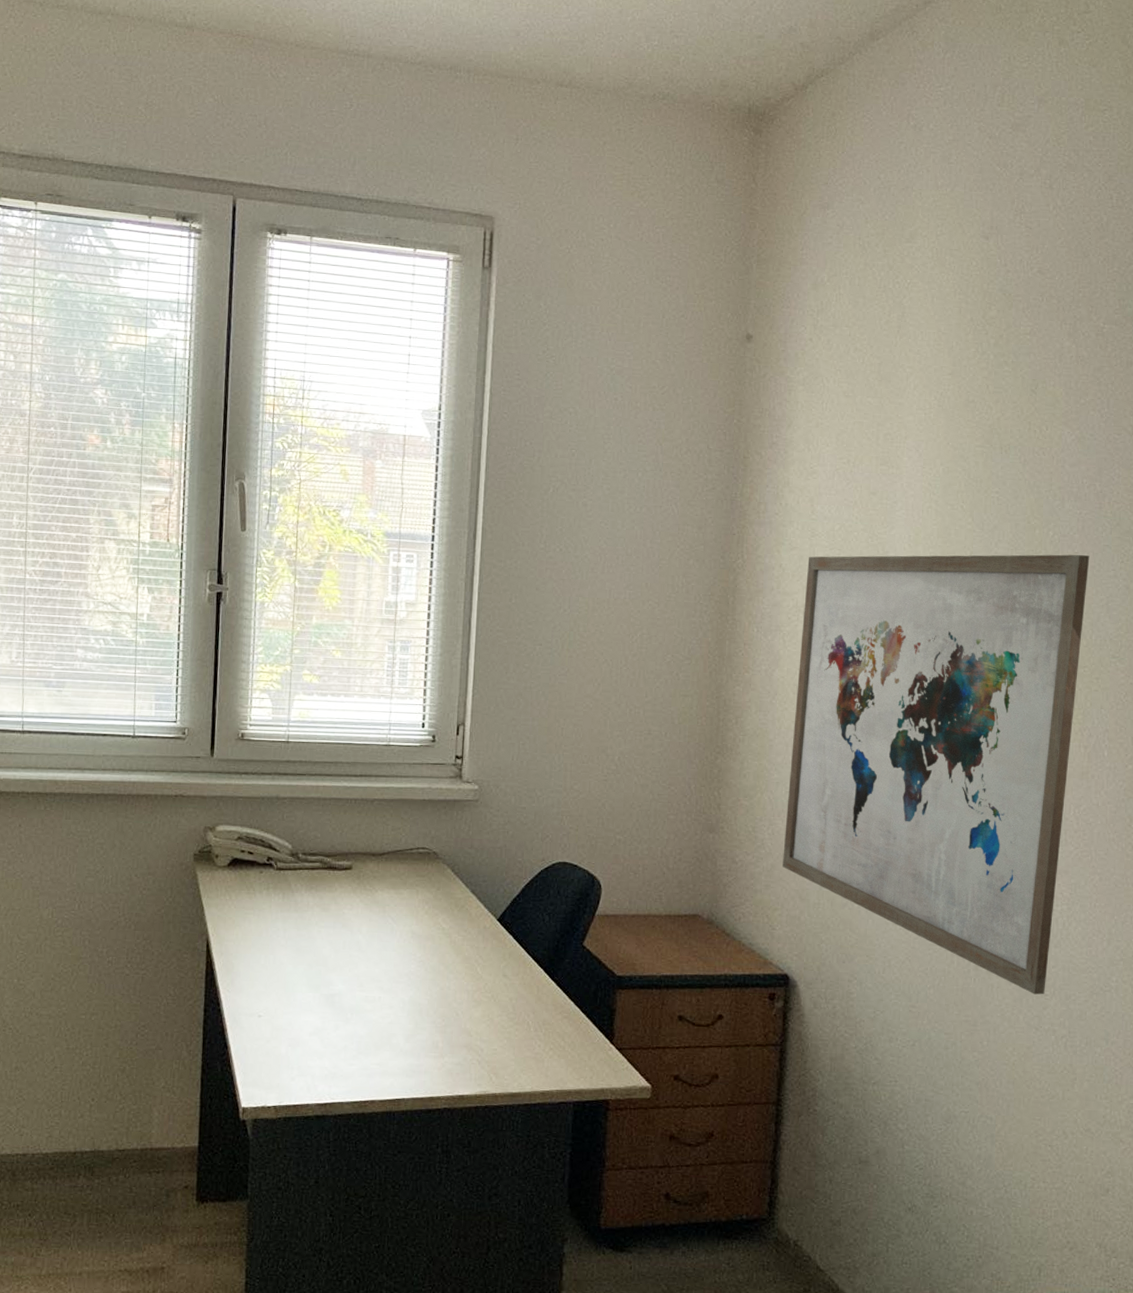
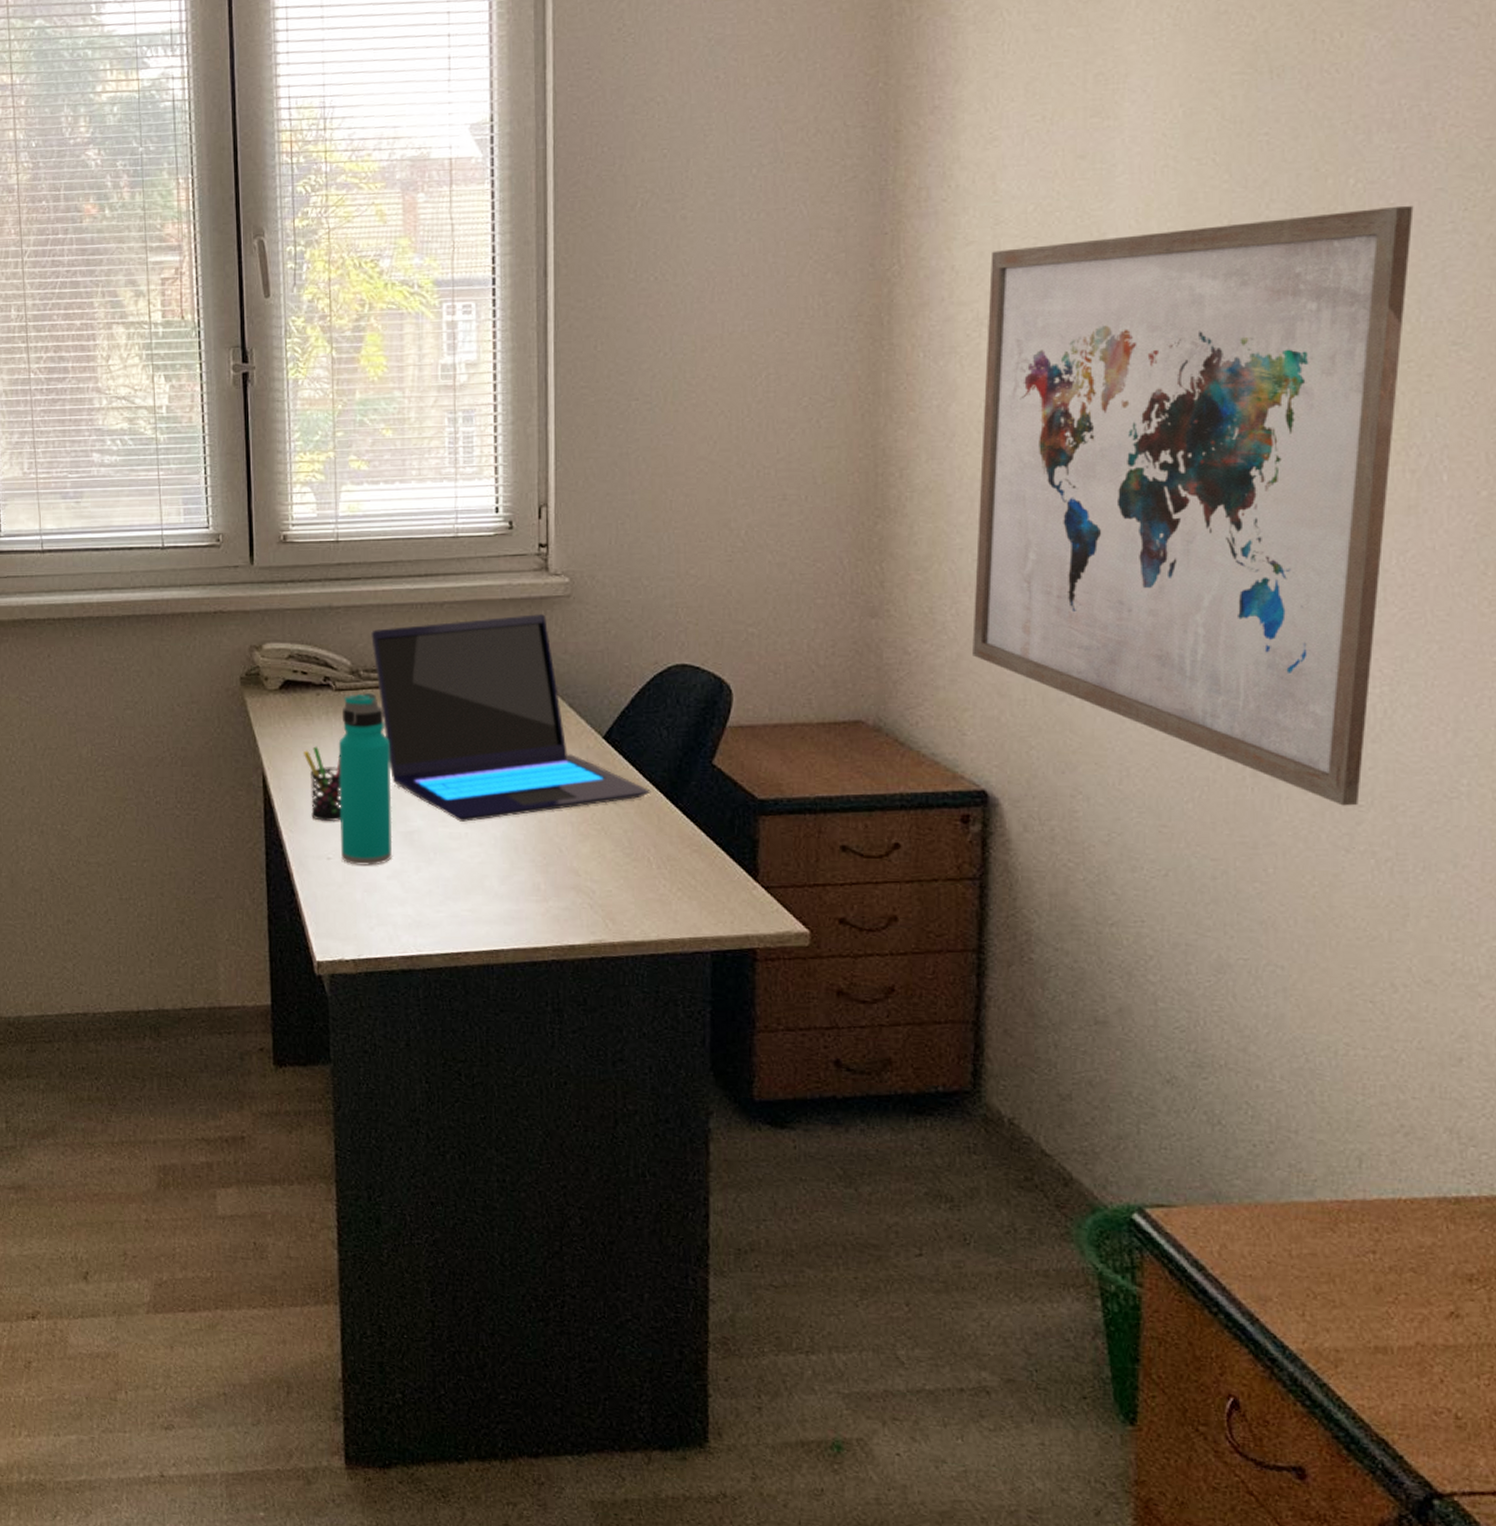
pen holder: none [244,917,276,984] -> present [303,746,342,822]
water bottle: none [271,872,320,1023] -> present [338,692,393,866]
laptop: none [310,814,533,987] -> present [371,614,651,822]

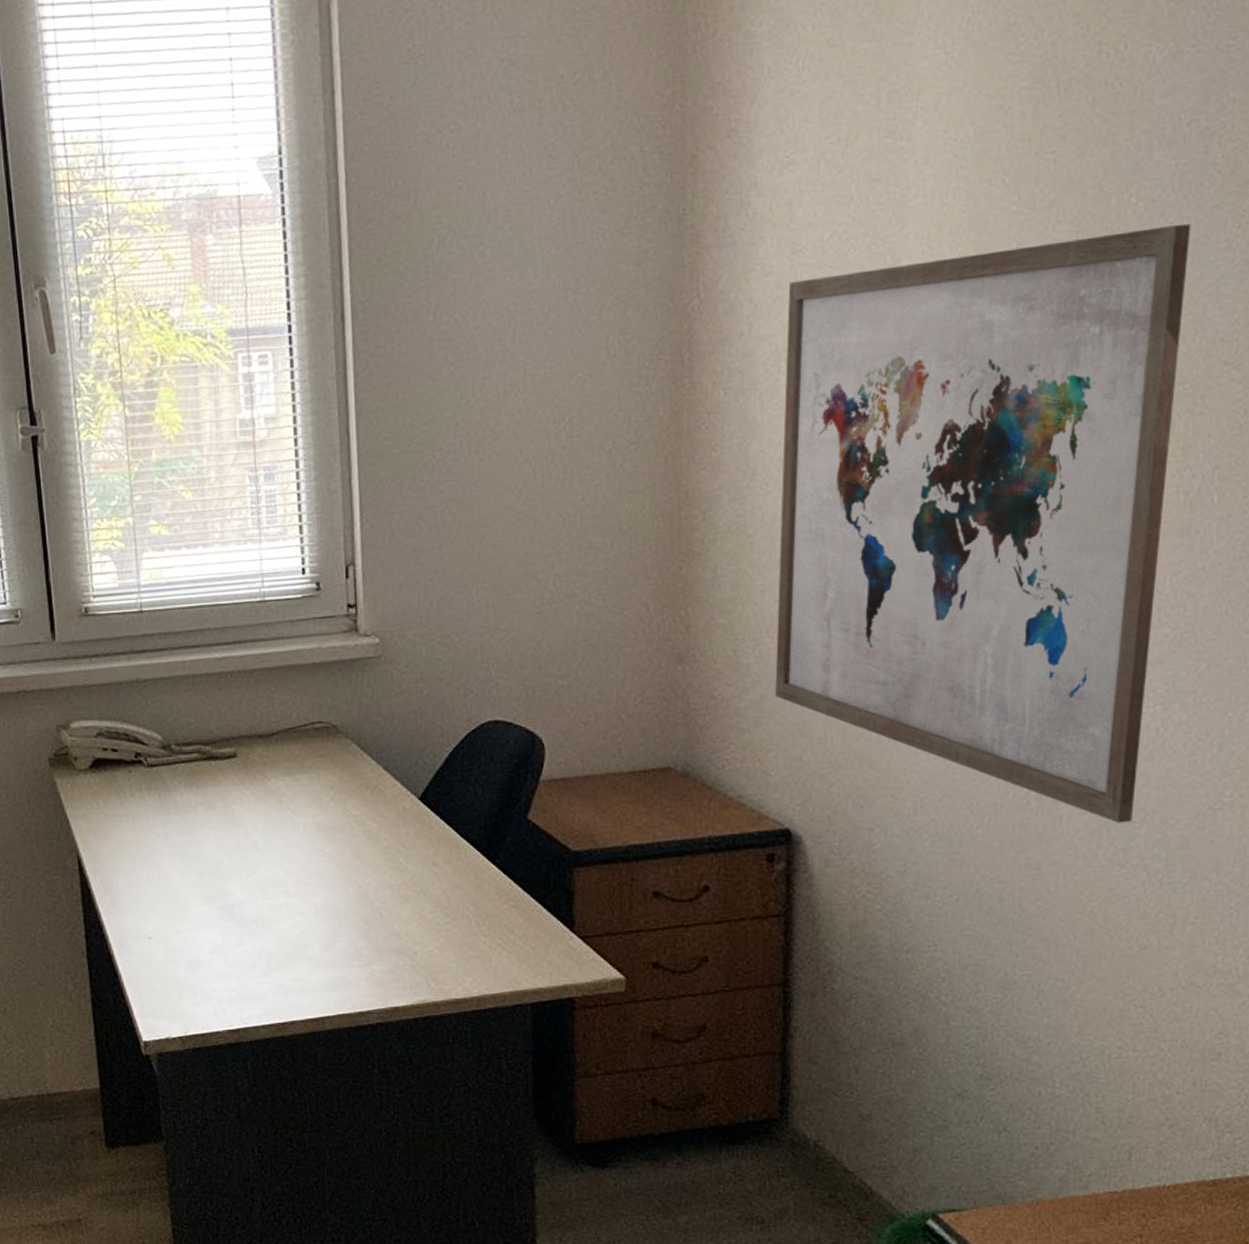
pen holder: present [303,746,342,822] -> none [117,825,161,901]
water bottle: present [338,692,393,866] -> none [153,766,215,943]
laptop: present [371,614,651,822] -> none [181,677,468,892]

